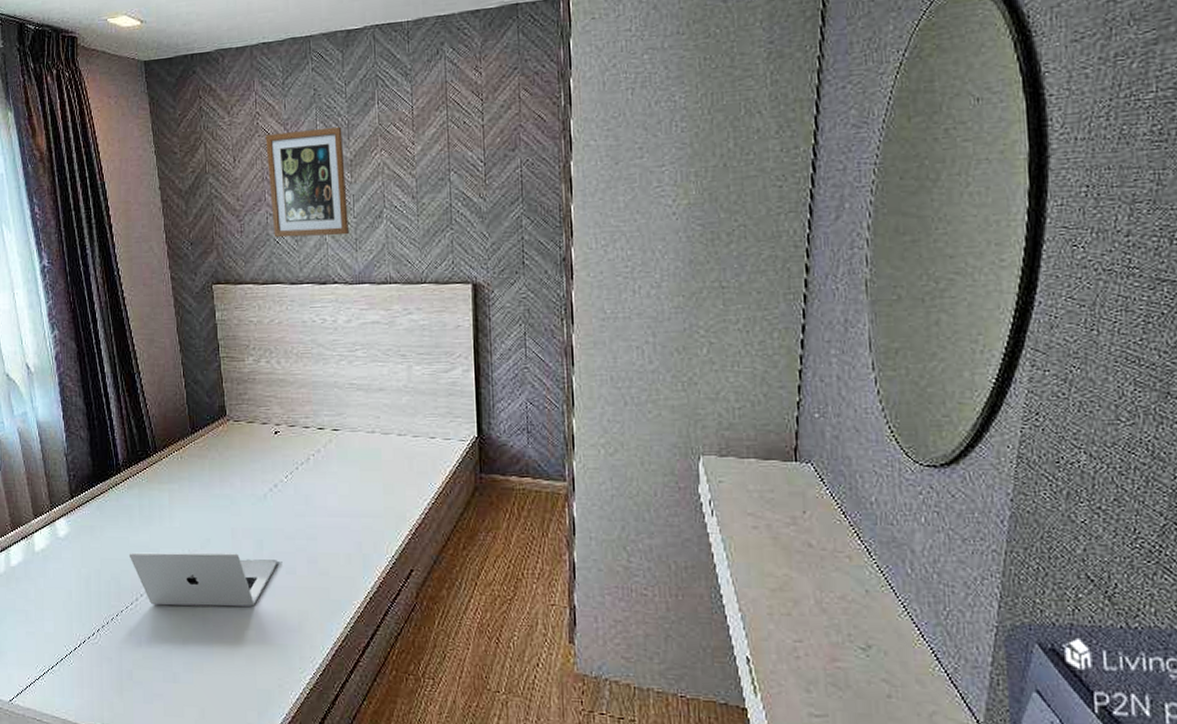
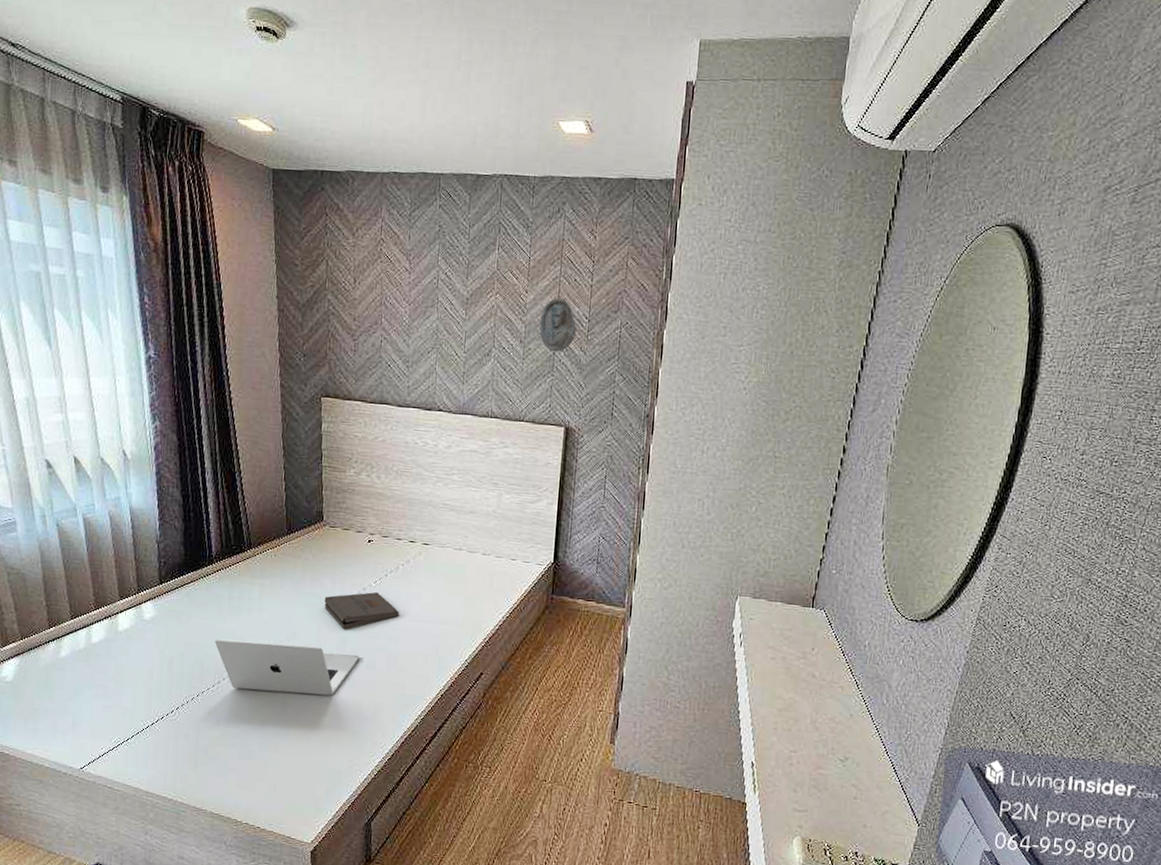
pizza box: none [235,487,315,532] -> present [324,591,399,630]
wall art: present [265,126,350,238] -> none [386,261,462,368]
portrait medallion: none [431,144,471,203] -> present [539,298,576,352]

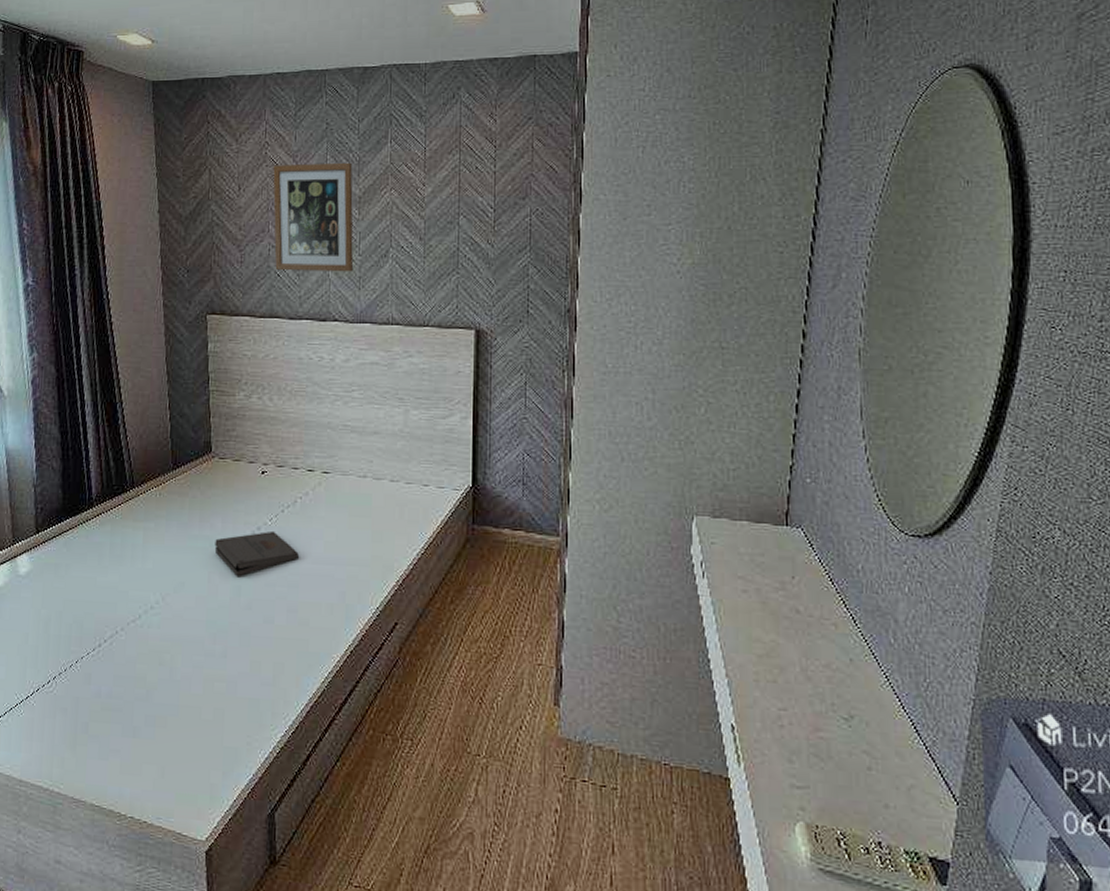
laptop: present [214,639,360,696] -> none [94,594,256,657]
wall art: none [386,261,462,368] -> present [273,162,354,272]
portrait medallion: present [539,298,576,352] -> none [440,189,480,247]

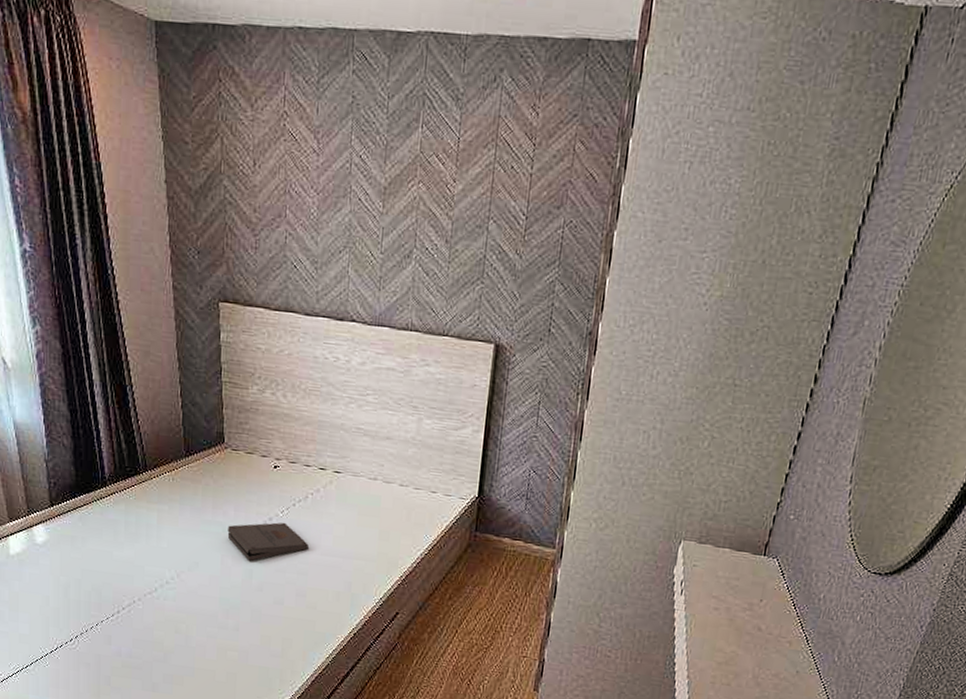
wall art: present [273,162,354,272] -> none [291,140,379,271]

